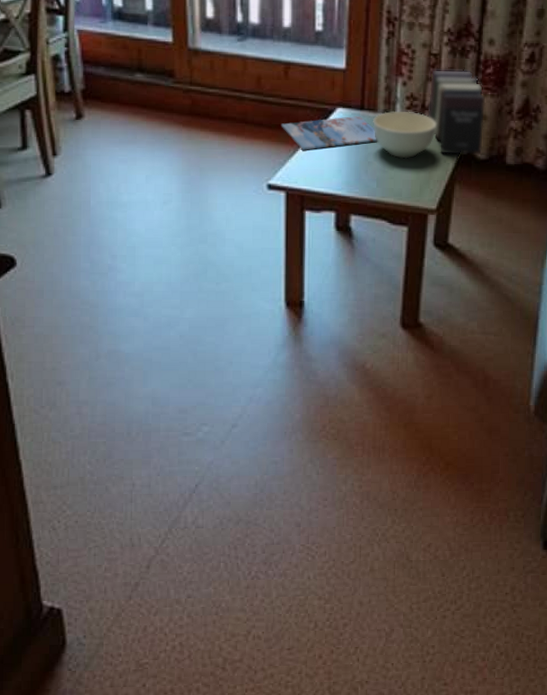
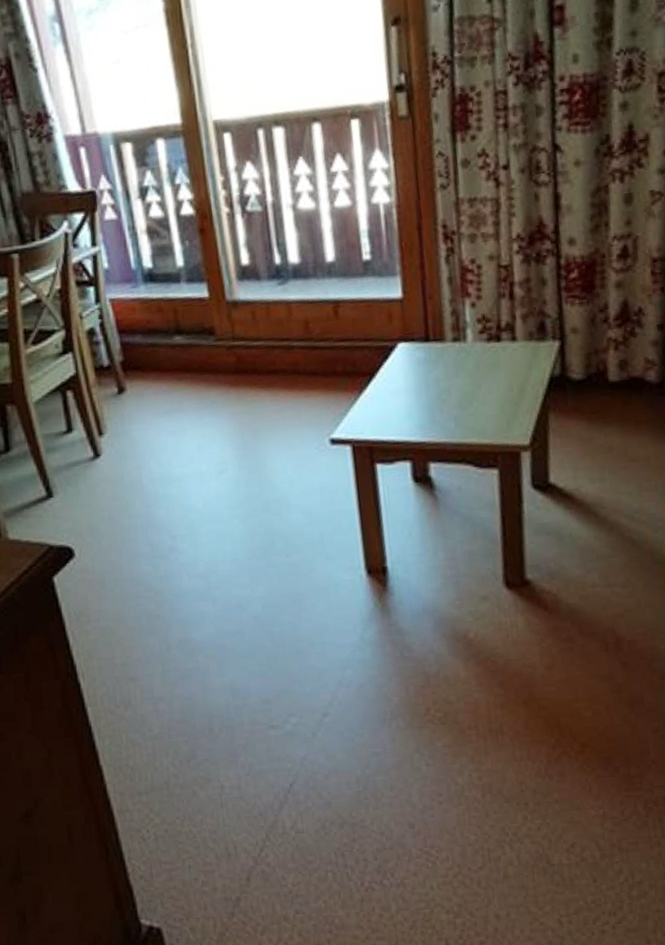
magazine: present [281,115,377,150] -> none [337,348,449,396]
bowl: present [373,111,437,159] -> none [441,335,518,391]
books: present [426,69,486,155] -> none [502,278,578,380]

